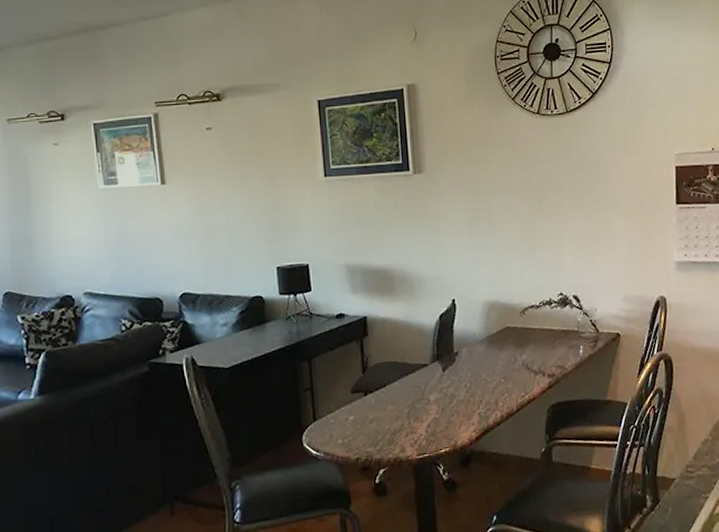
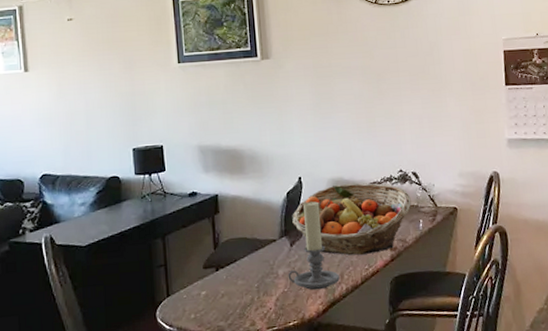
candle holder: none [440,325,494,417] -> present [288,201,340,291]
fruit basket: none [445,306,571,382] -> present [292,183,411,256]

